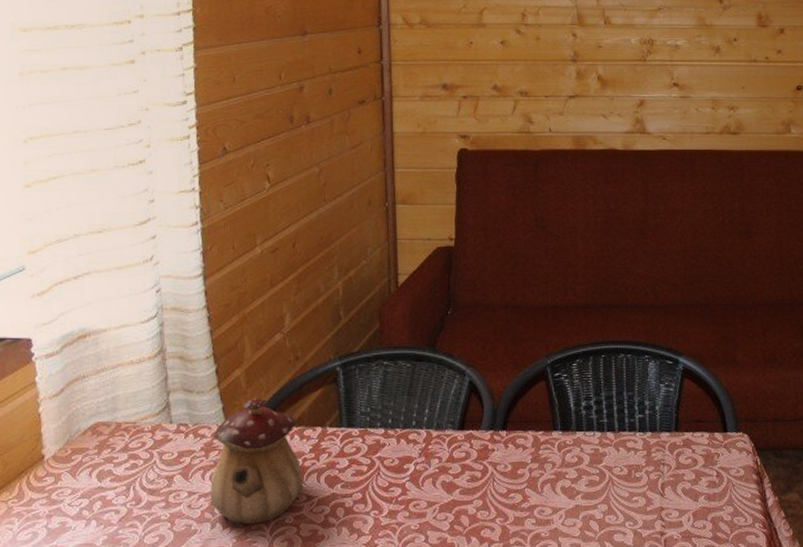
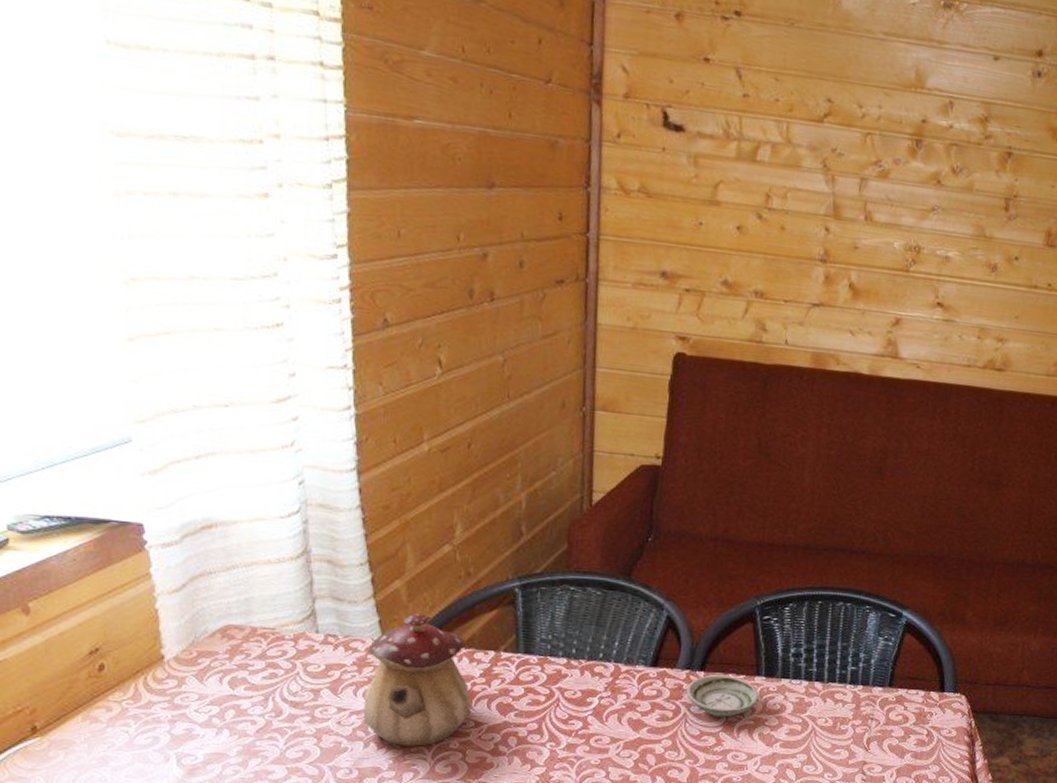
saucer: none [491,433,557,474] -> present [686,675,759,718]

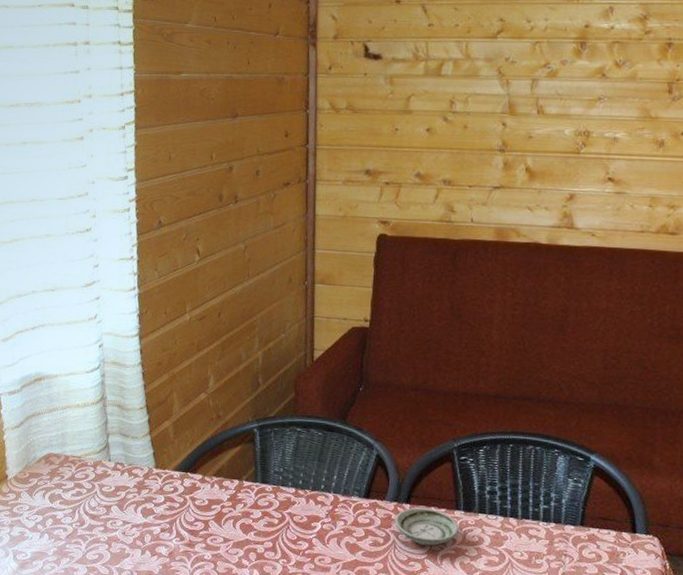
teapot: present [363,613,472,746] -> none [141,448,221,556]

